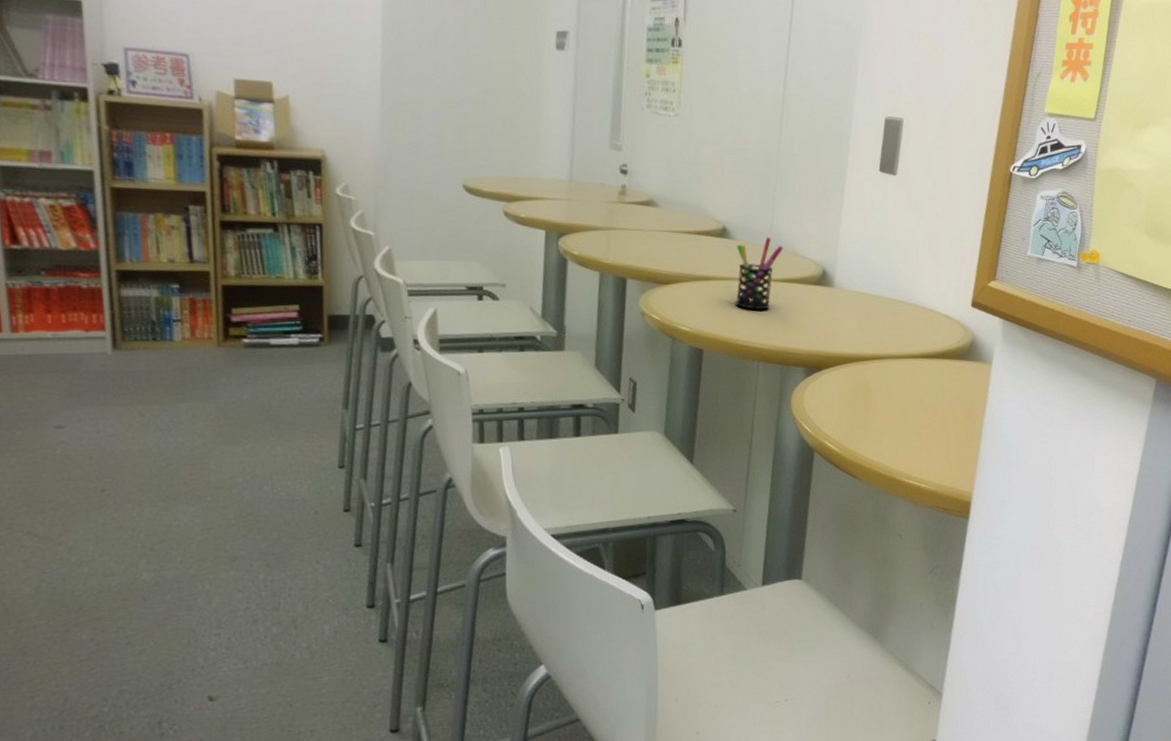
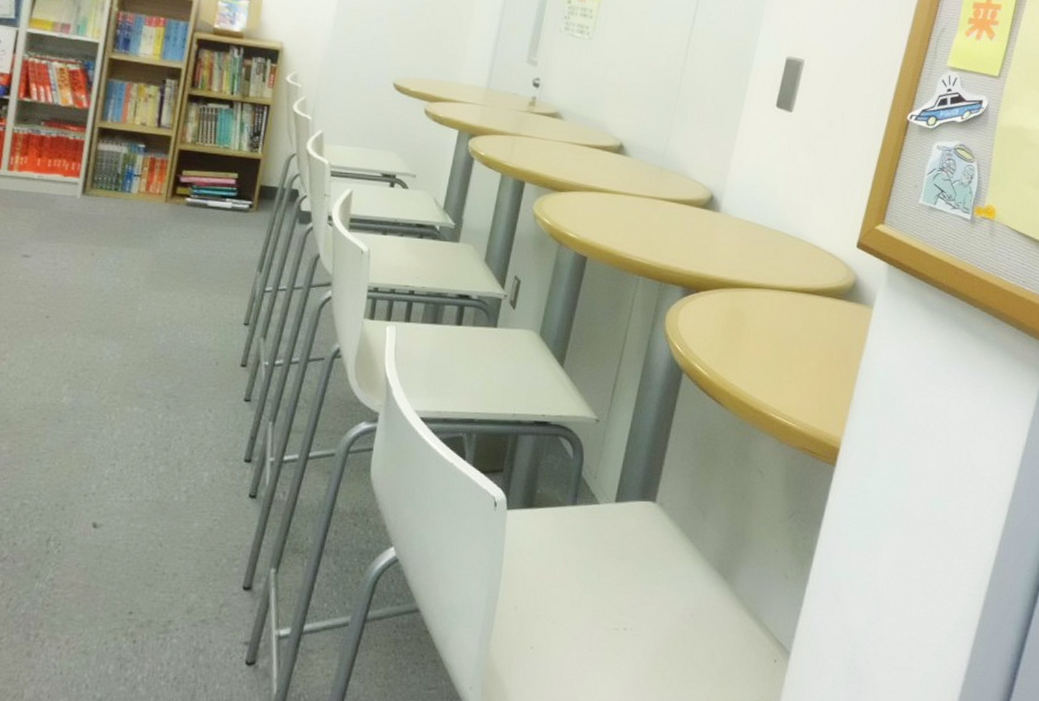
pen holder: present [736,237,784,310] -> none [623,157,675,226]

